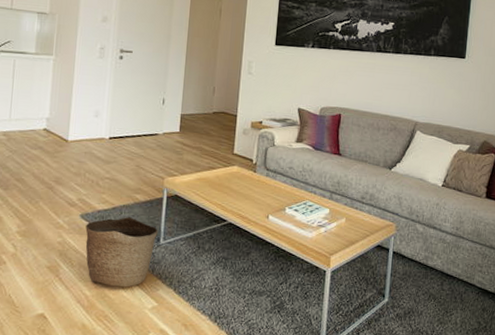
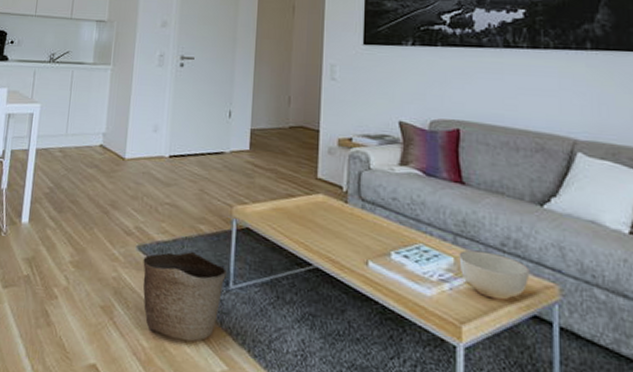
bowl: none [332,203,379,237] -> present [459,249,530,301]

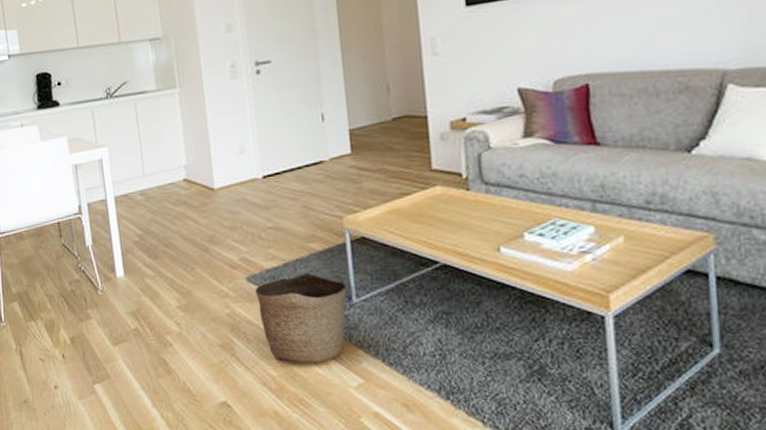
bowl: present [459,249,530,301] -> none [599,212,681,261]

